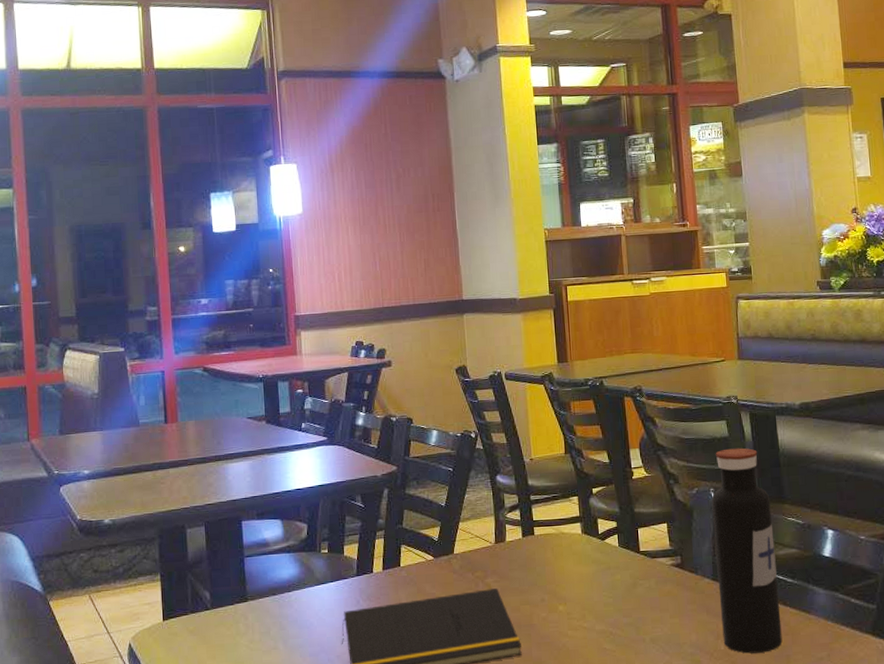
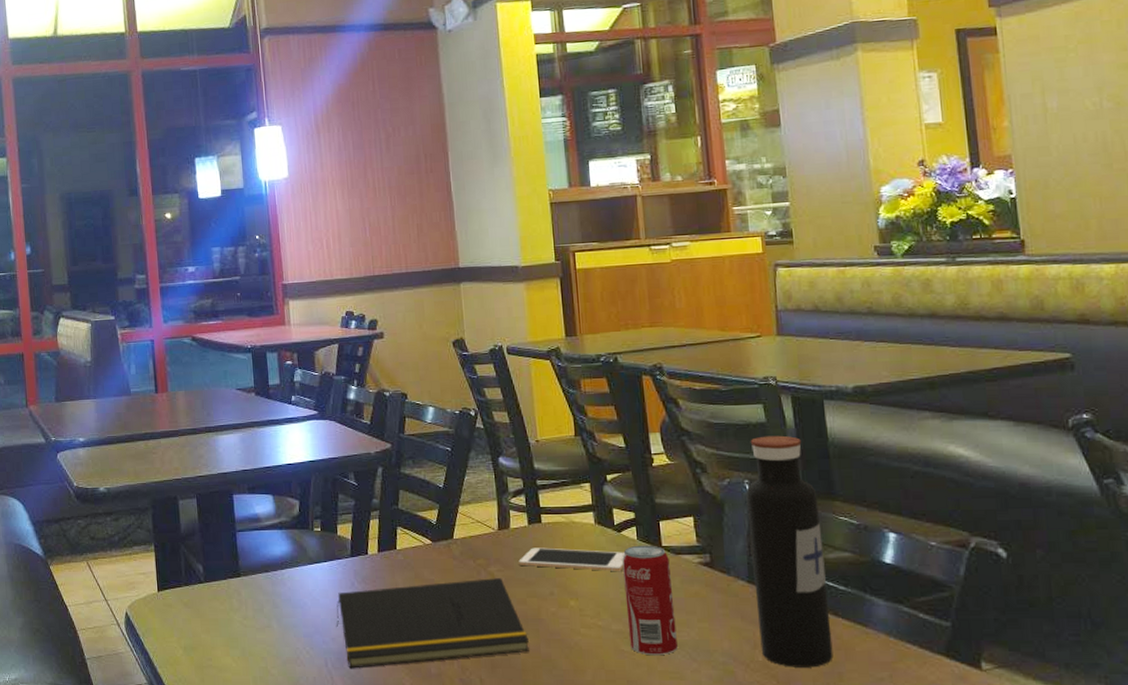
cell phone: none [513,558,608,577] -> present [519,547,625,572]
beverage can: none [605,550,653,652] -> present [622,545,678,656]

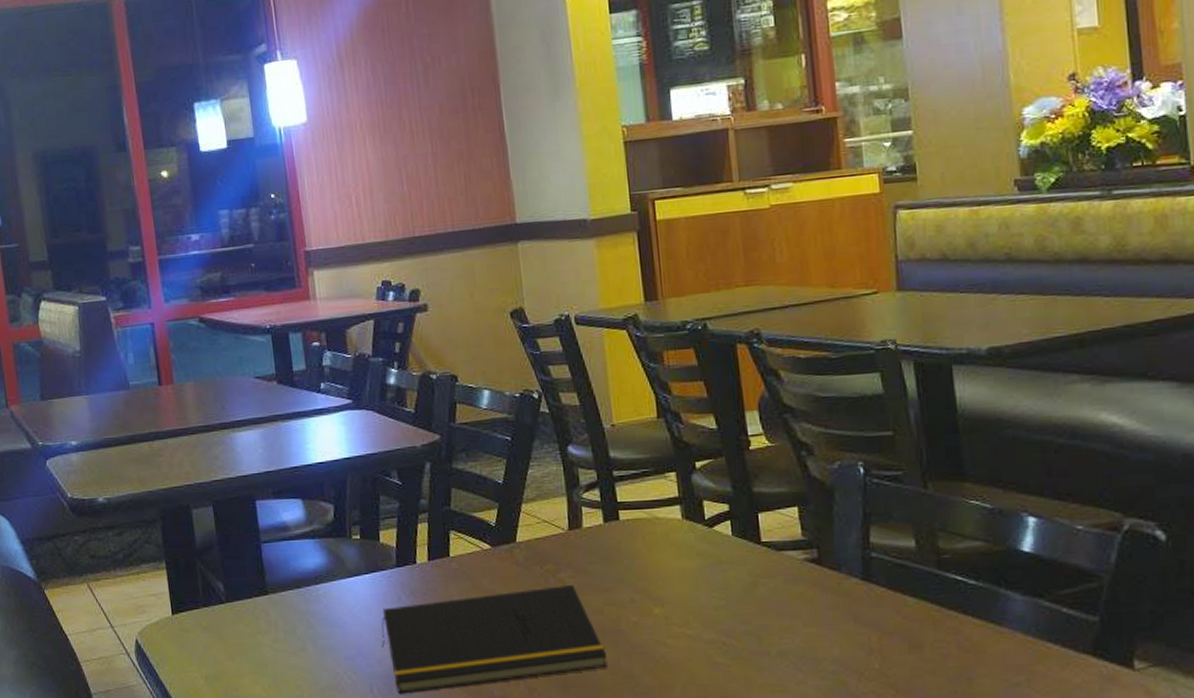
cell phone: present [519,547,625,572] -> none [593,548,718,574]
beverage can: present [622,545,678,656] -> none [715,541,780,667]
water bottle: present [745,435,833,668] -> none [859,408,962,674]

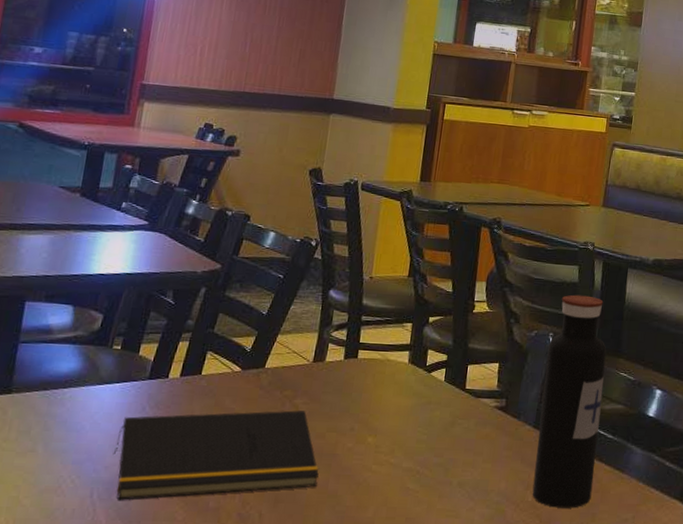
water bottle: none [859,408,962,674] -> present [532,294,607,508]

